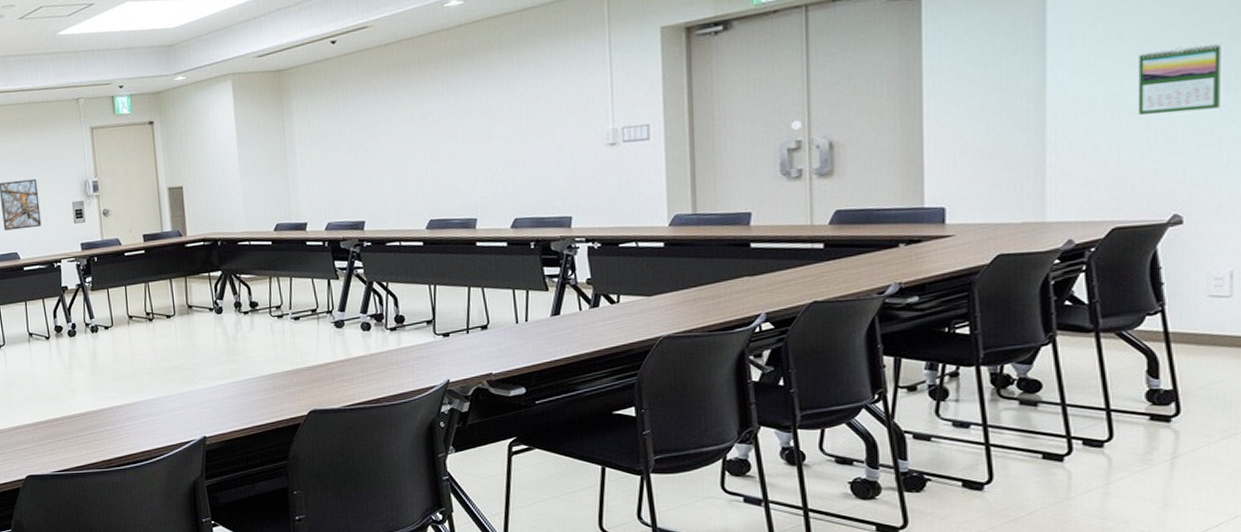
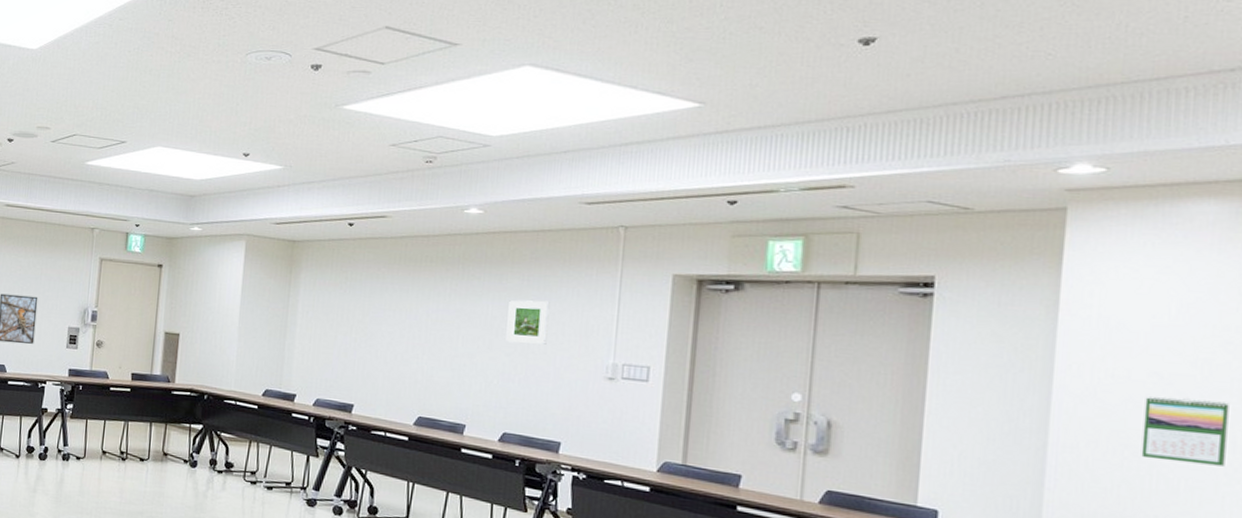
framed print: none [502,79,545,129] -> present [506,300,550,345]

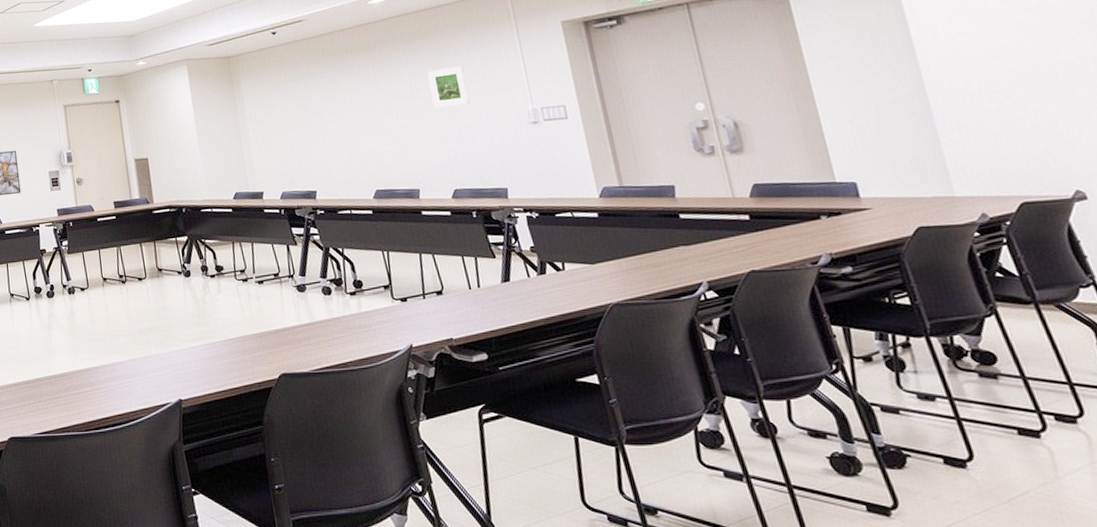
calendar: present [1141,396,1229,466] -> none [998,37,1088,100]

